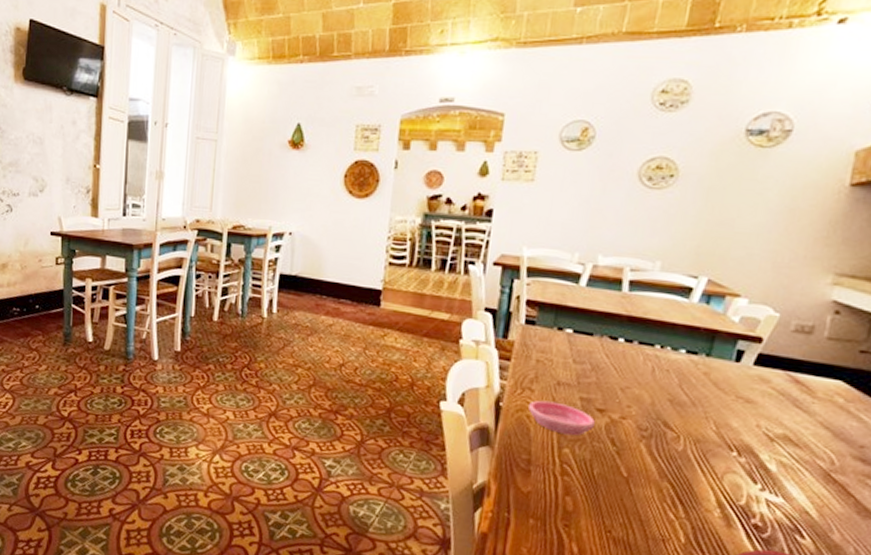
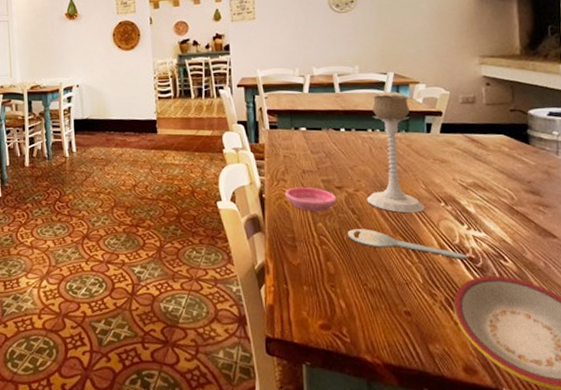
key: none [598,463,753,526] -> present [347,229,468,259]
candle holder: none [633,303,719,459] -> present [366,94,425,214]

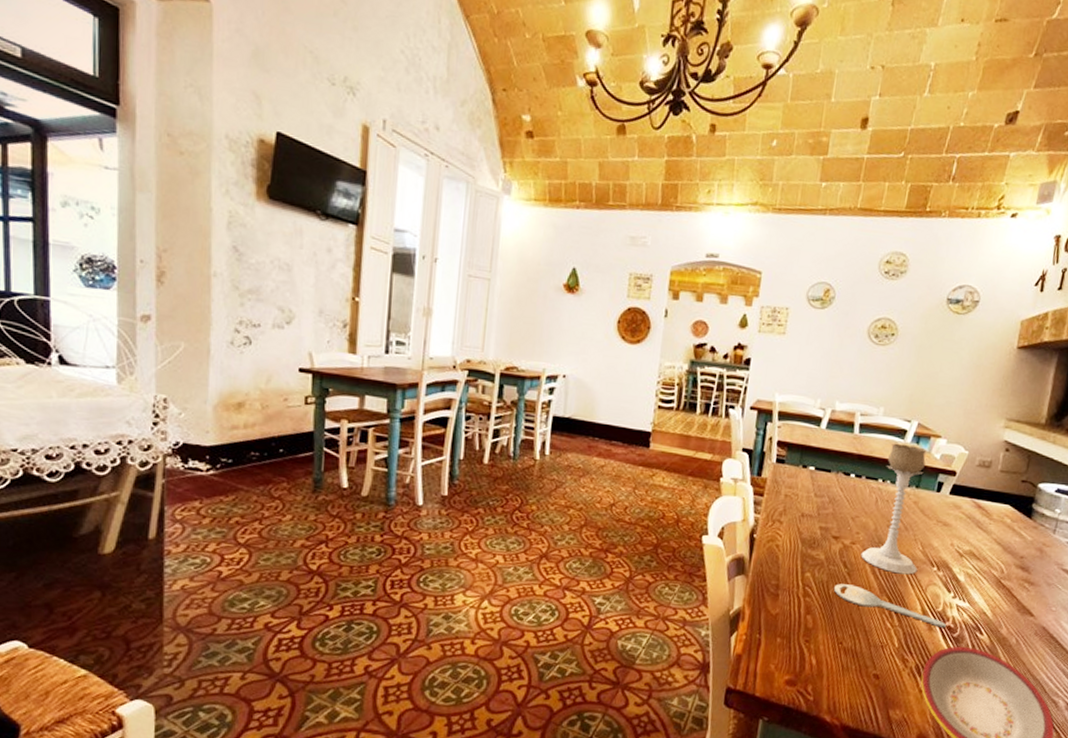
saucer: present [285,187,337,212] -> none [778,530,831,561]

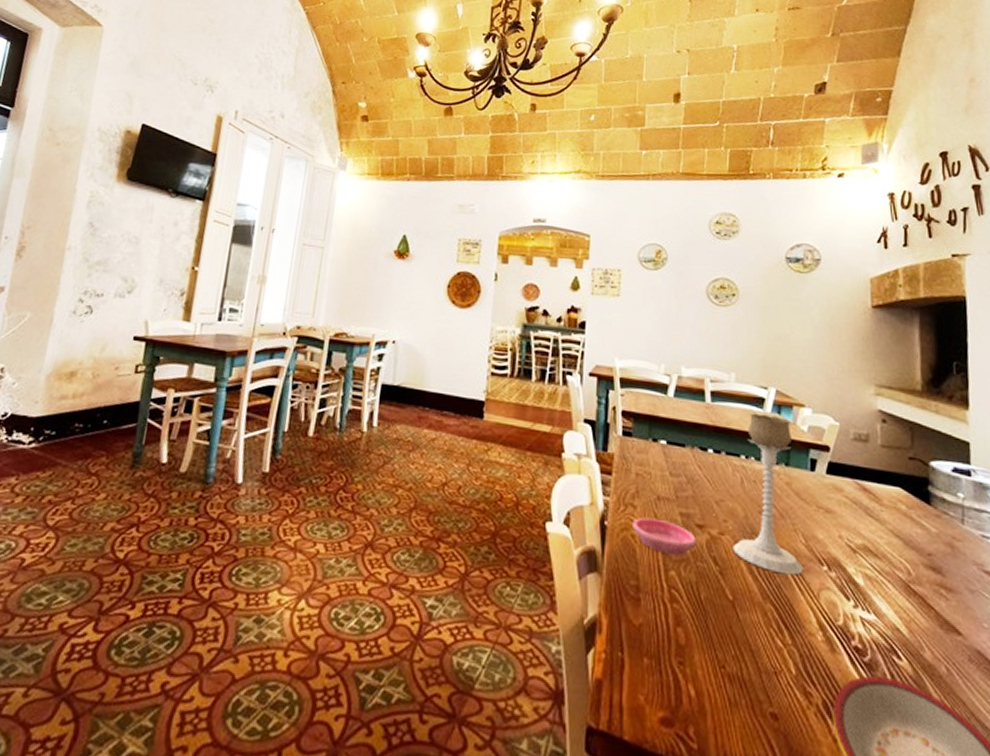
saucer: none [778,530,831,561] -> present [633,517,696,556]
key: present [833,583,947,628] -> none [705,586,853,649]

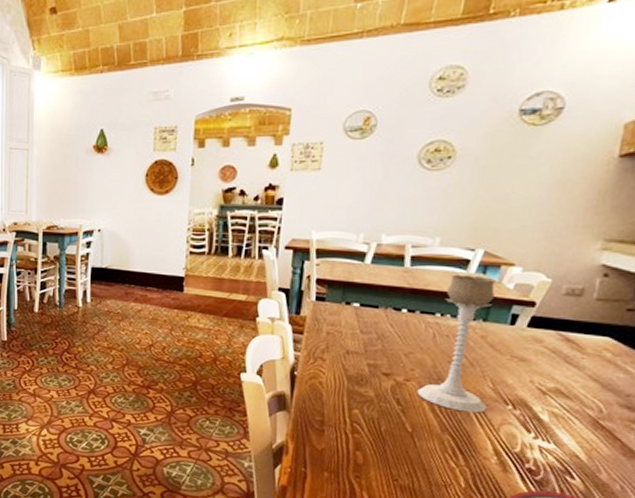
saucer: present [633,517,696,556] -> none [321,368,382,398]

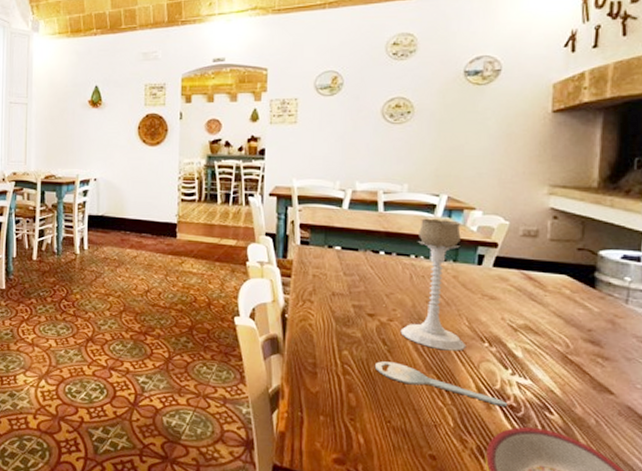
key: none [385,421,527,470] -> present [374,361,508,407]

